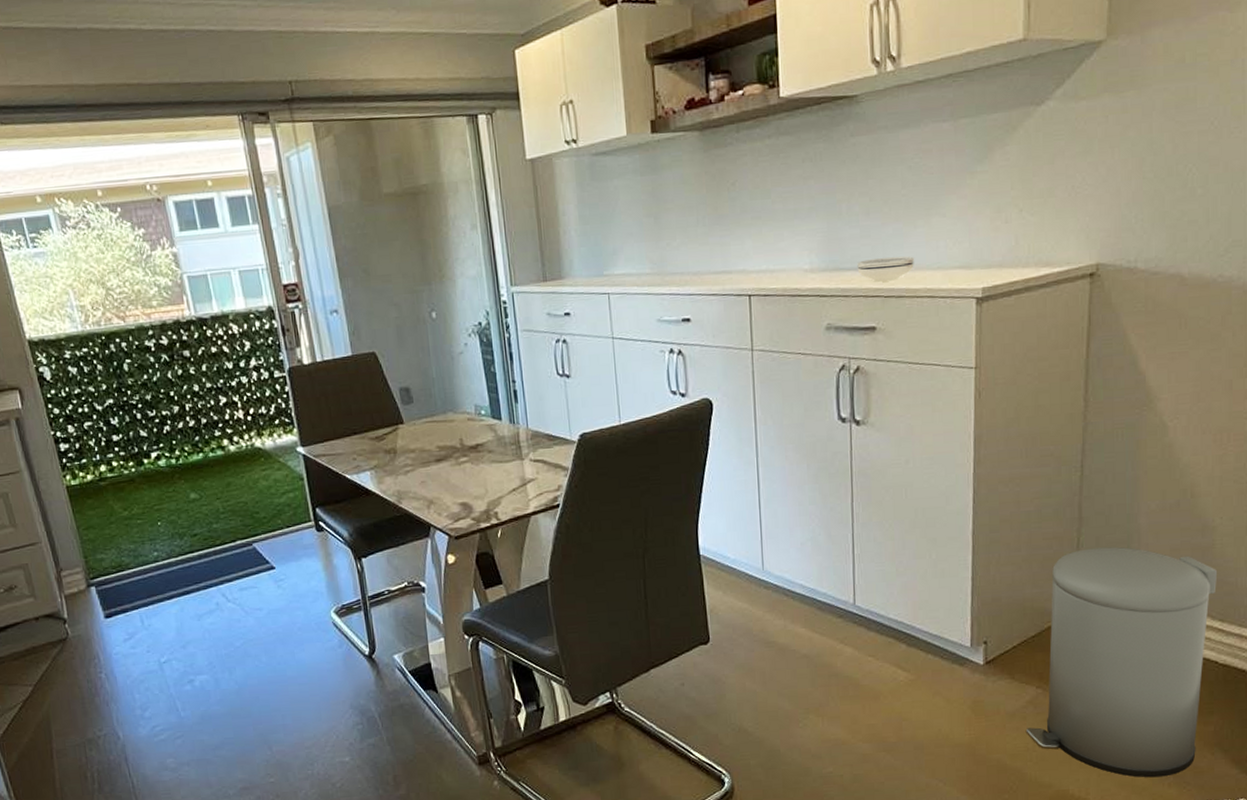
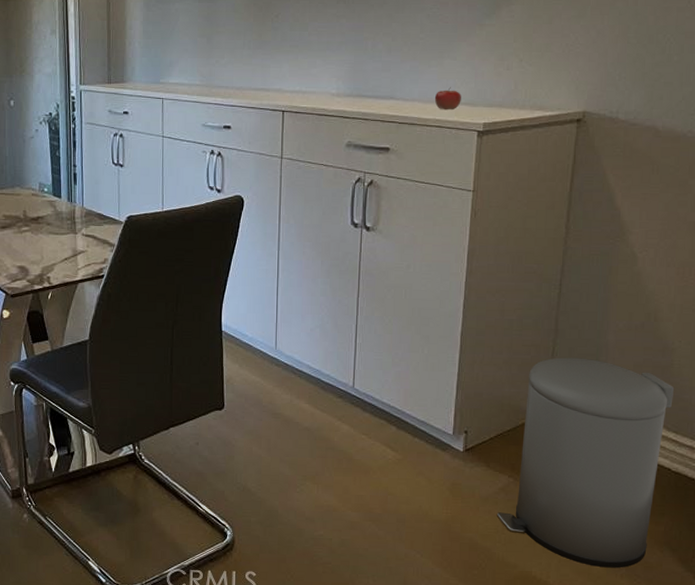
bowl: present [857,256,915,282] -> none [377,89,427,110]
fruit: none [923,248,955,277] -> present [434,86,461,111]

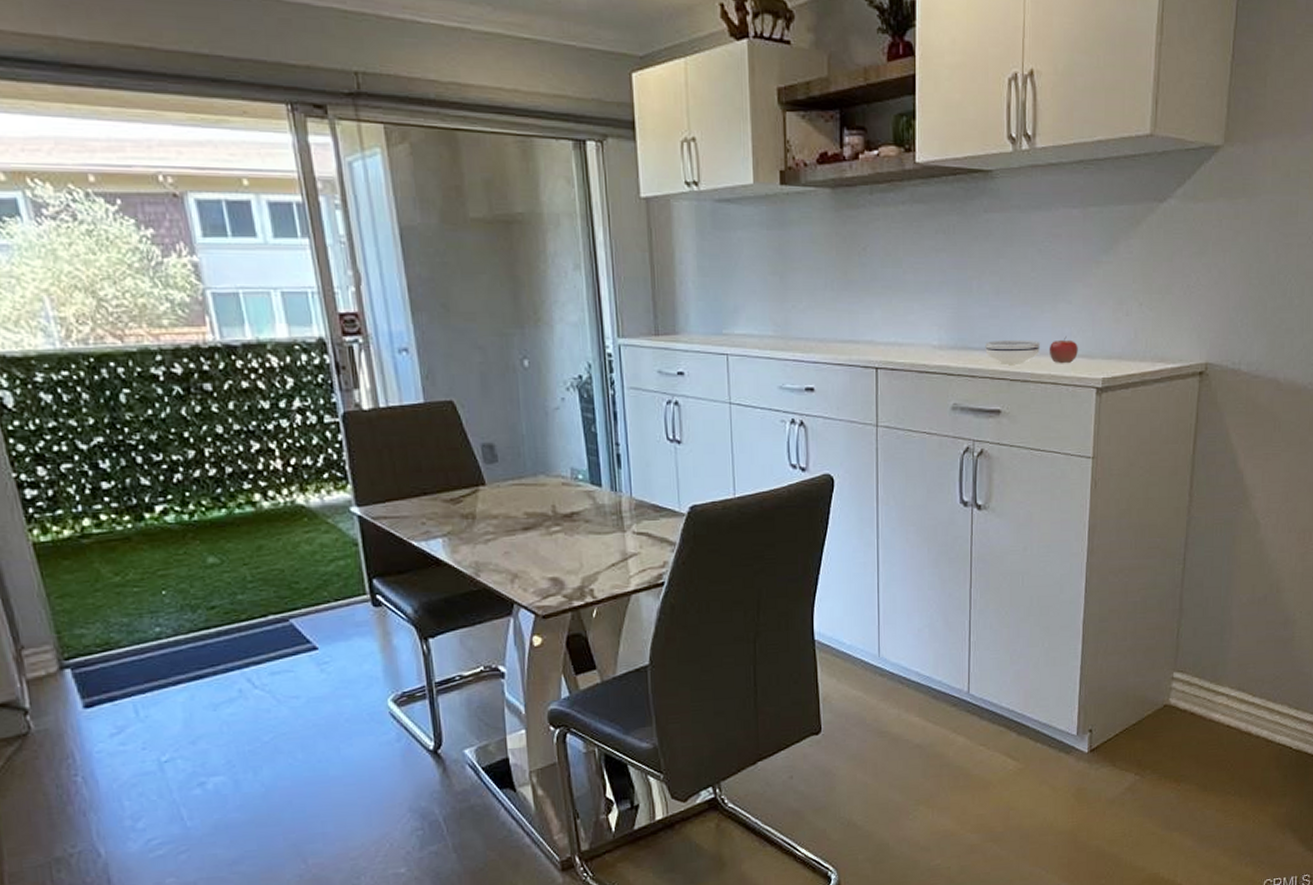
bowl: none [377,89,427,110] -> present [985,339,1041,364]
pedal bin: present [496,357,675,568] -> none [1123,638,1296,859]

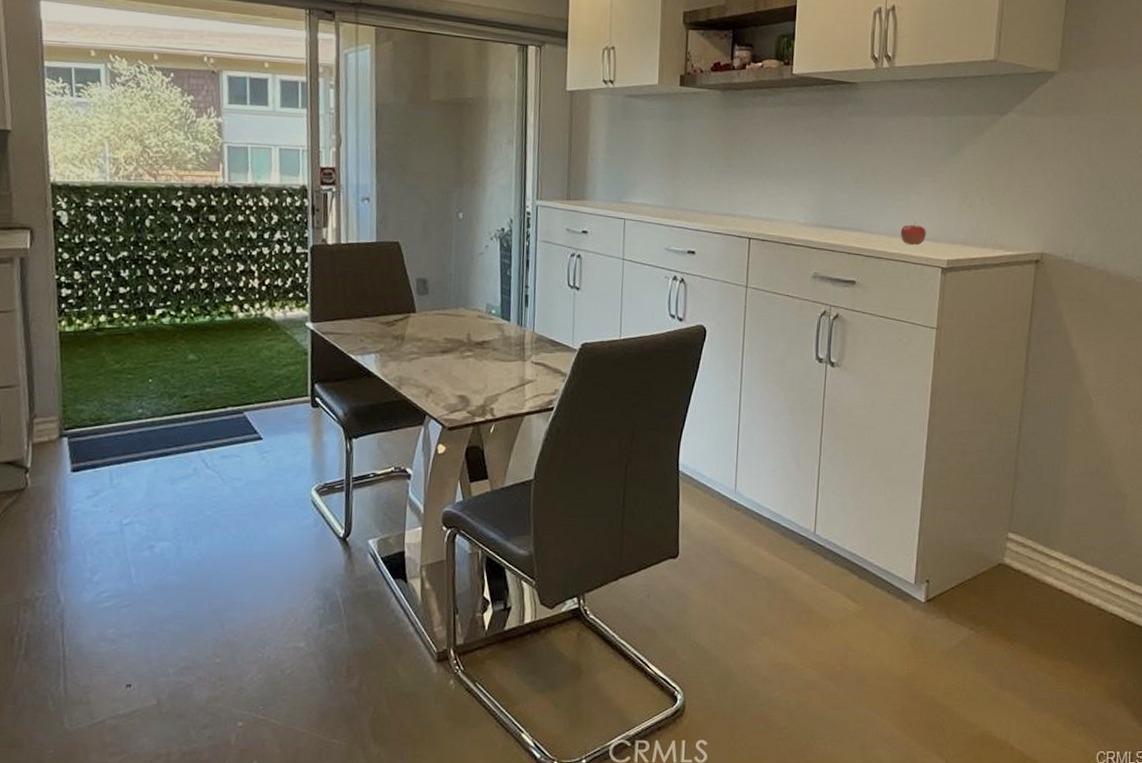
bowl: present [985,339,1041,364] -> none [844,221,894,243]

